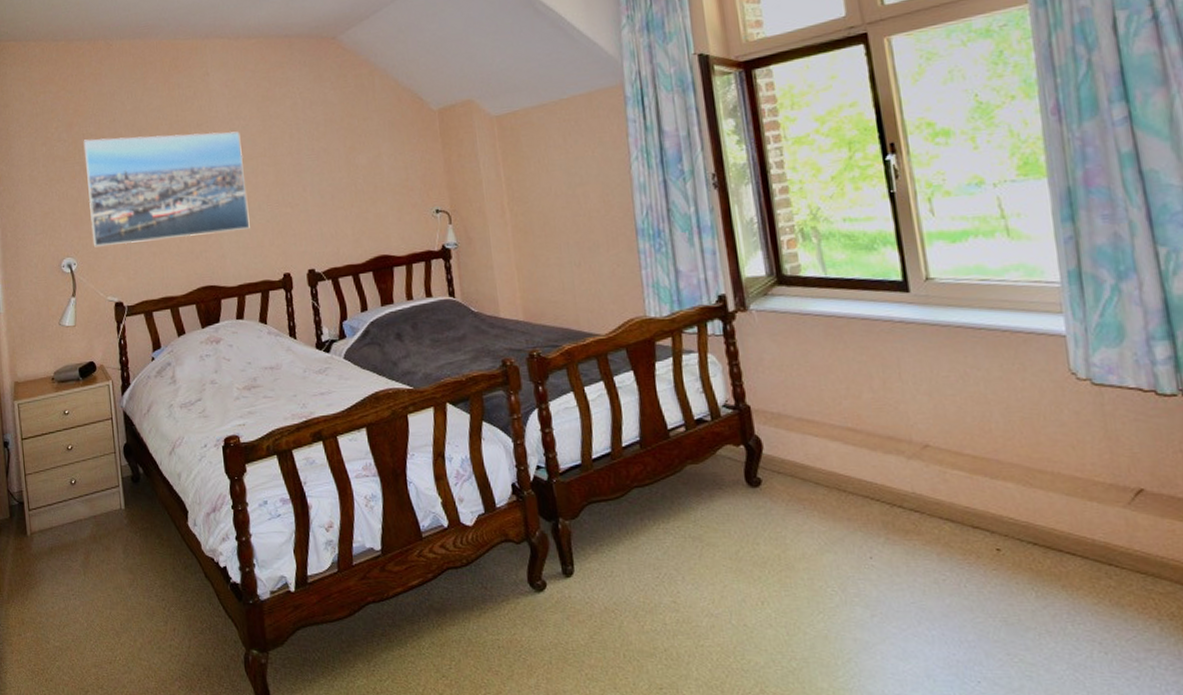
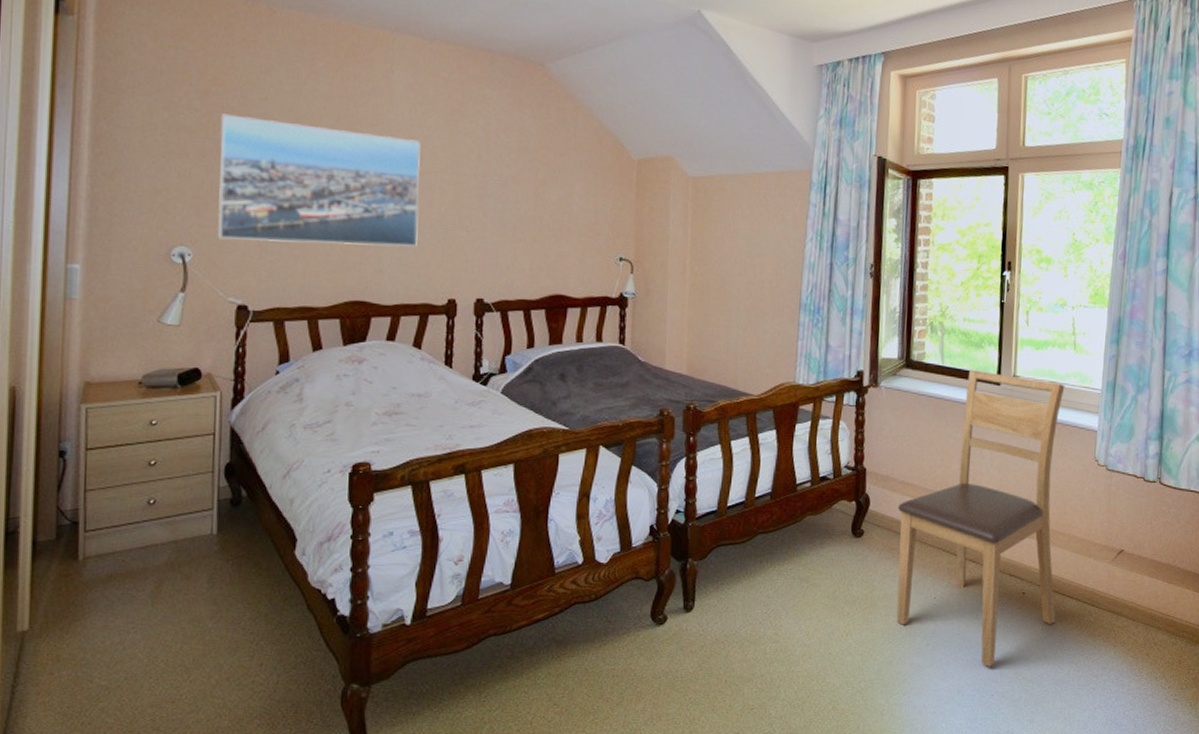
chair: none [800,277,1056,645] -> present [896,369,1065,667]

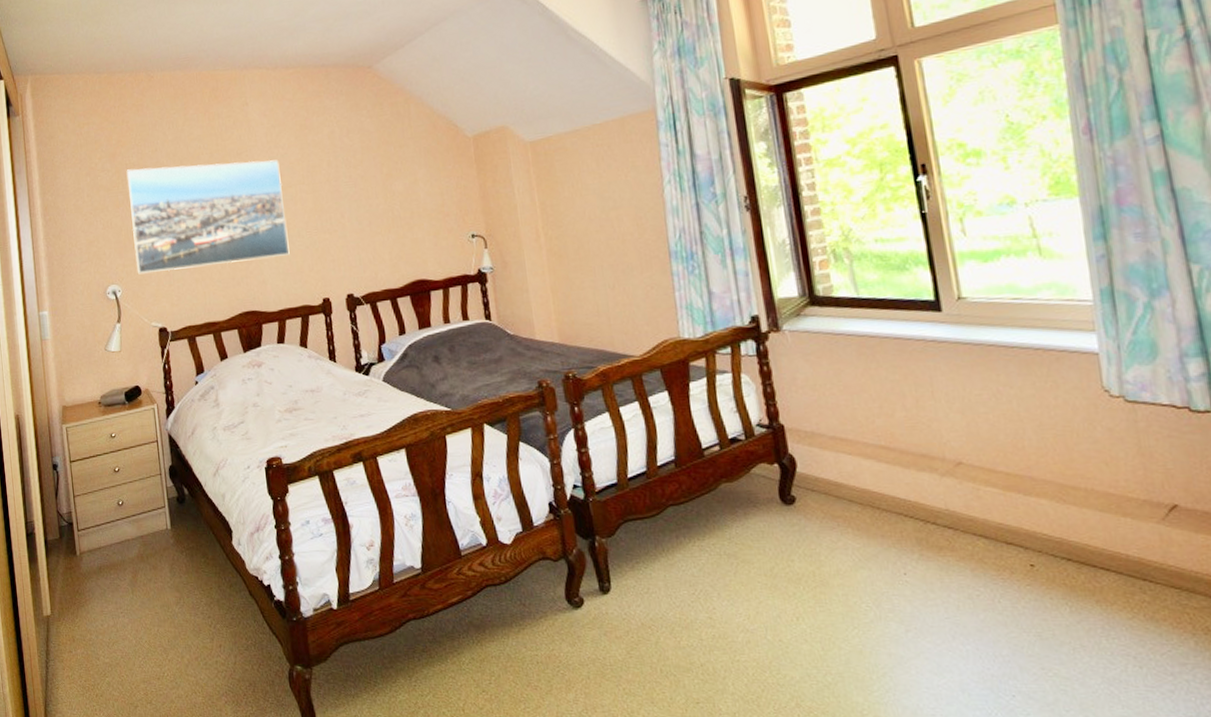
chair: present [896,369,1065,667] -> none [833,297,1090,660]

